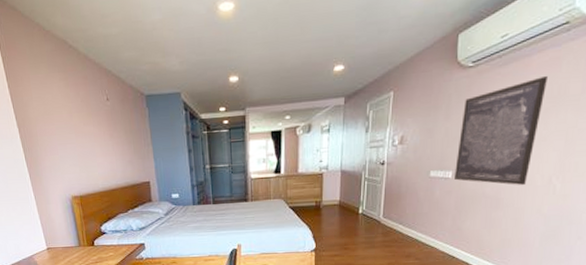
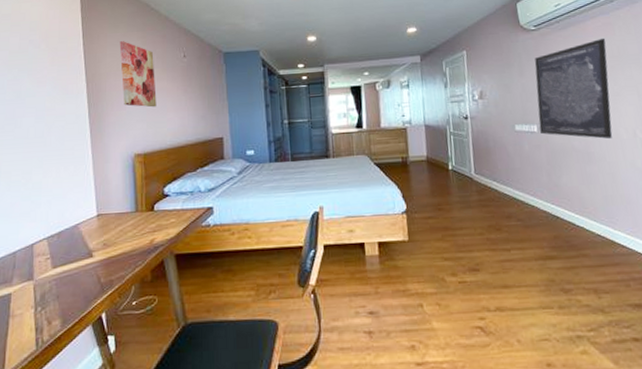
wall art: none [43,83,86,152] -> present [119,41,157,108]

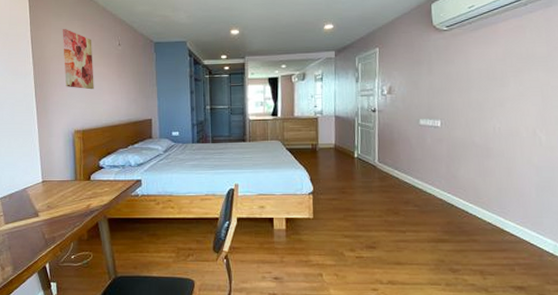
wall art: present [534,38,613,139] -> none [442,40,516,136]

